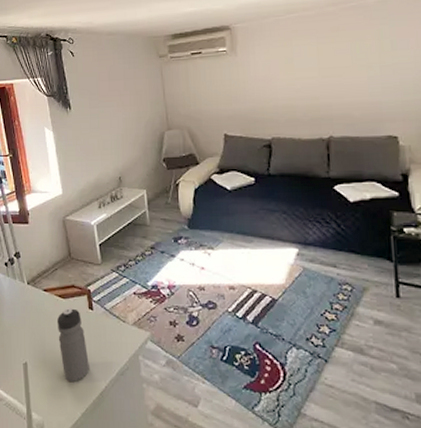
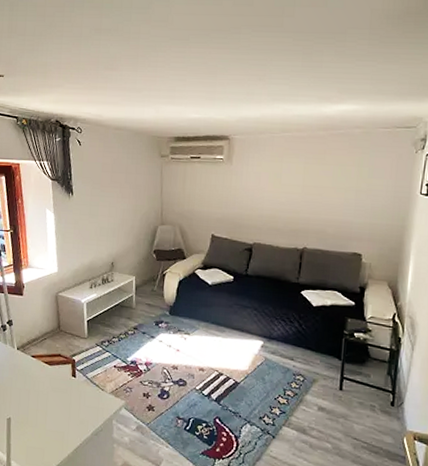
water bottle: present [57,308,89,382] -> none [41,374,68,438]

